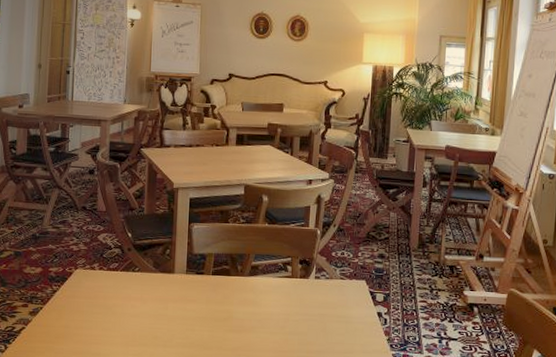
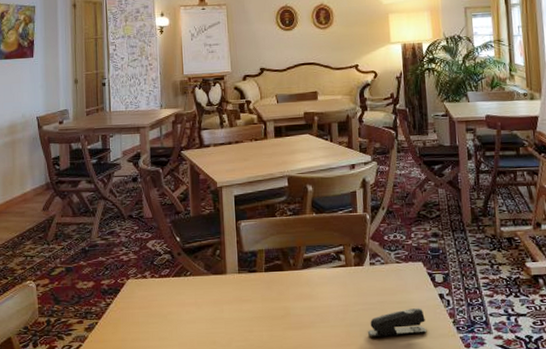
stapler: none [304,322,362,347] -> present [367,307,427,337]

